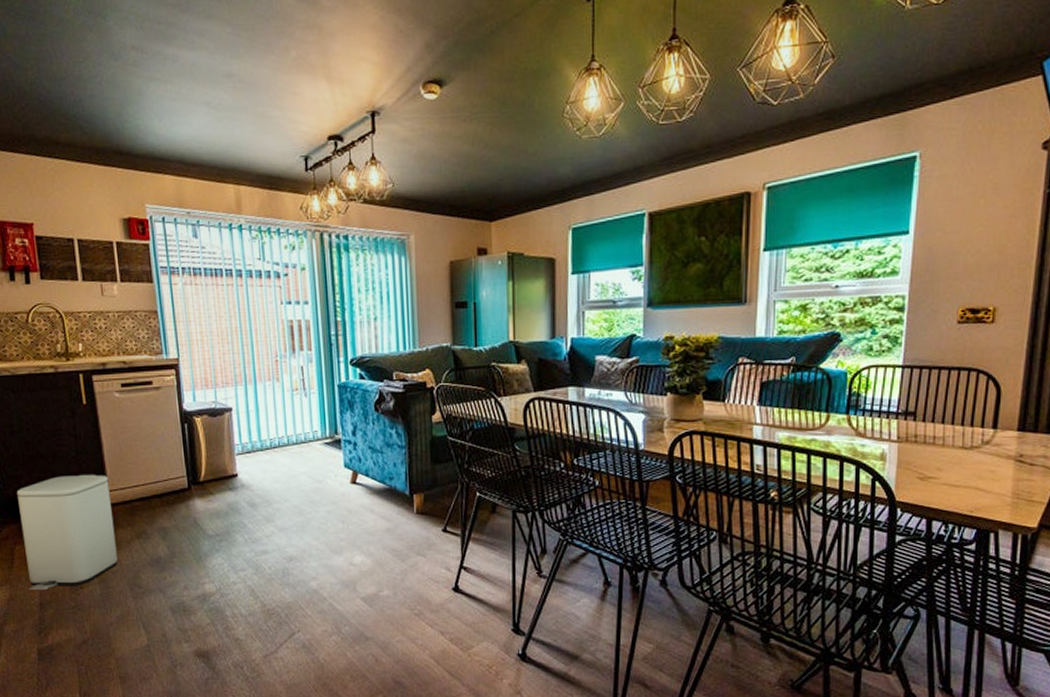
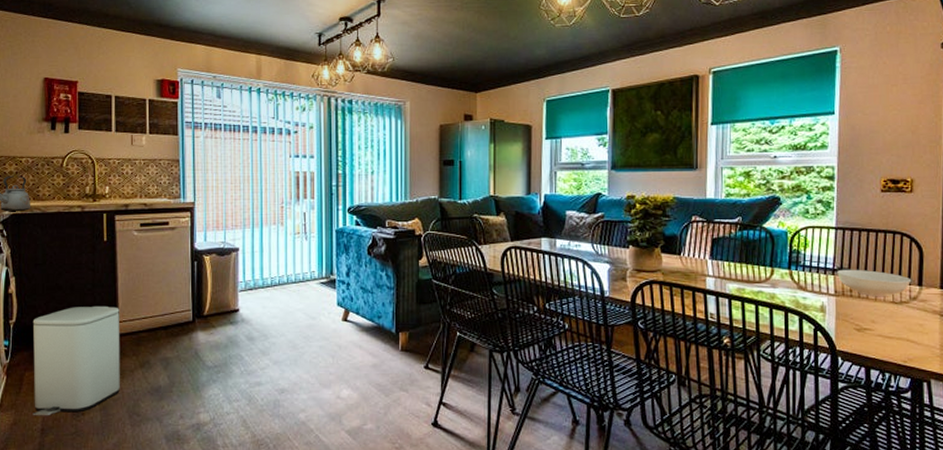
bowl: none [900,412,986,443] -> present [836,269,912,297]

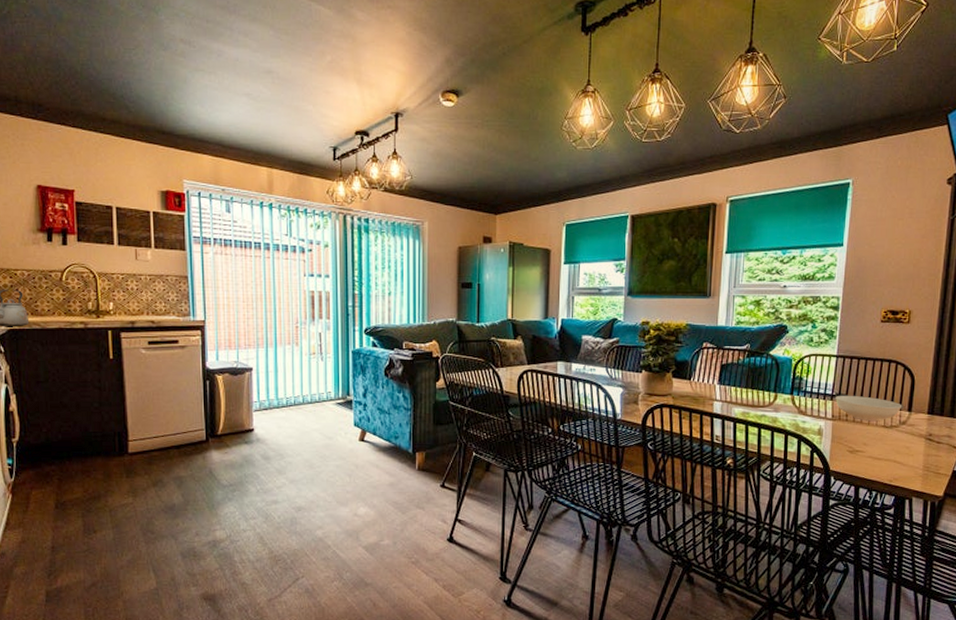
pedal bin: present [32,305,120,416] -> none [37,424,133,534]

